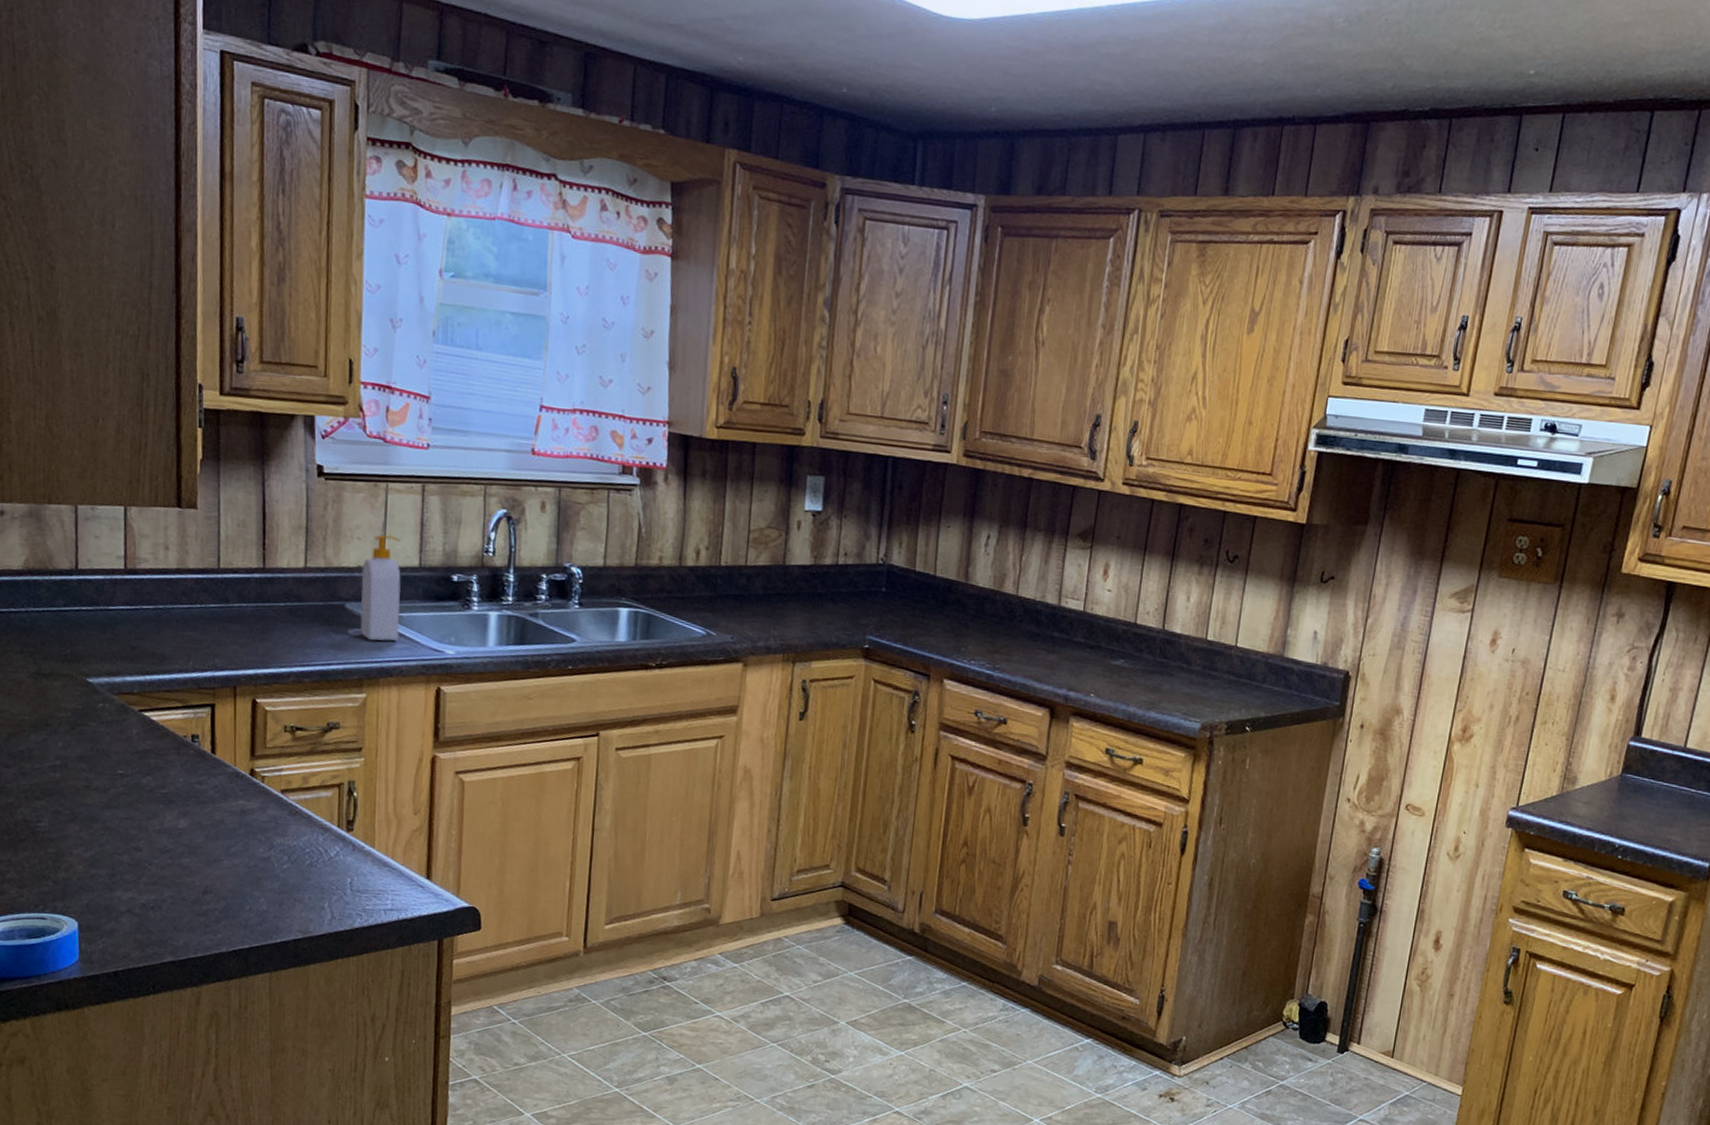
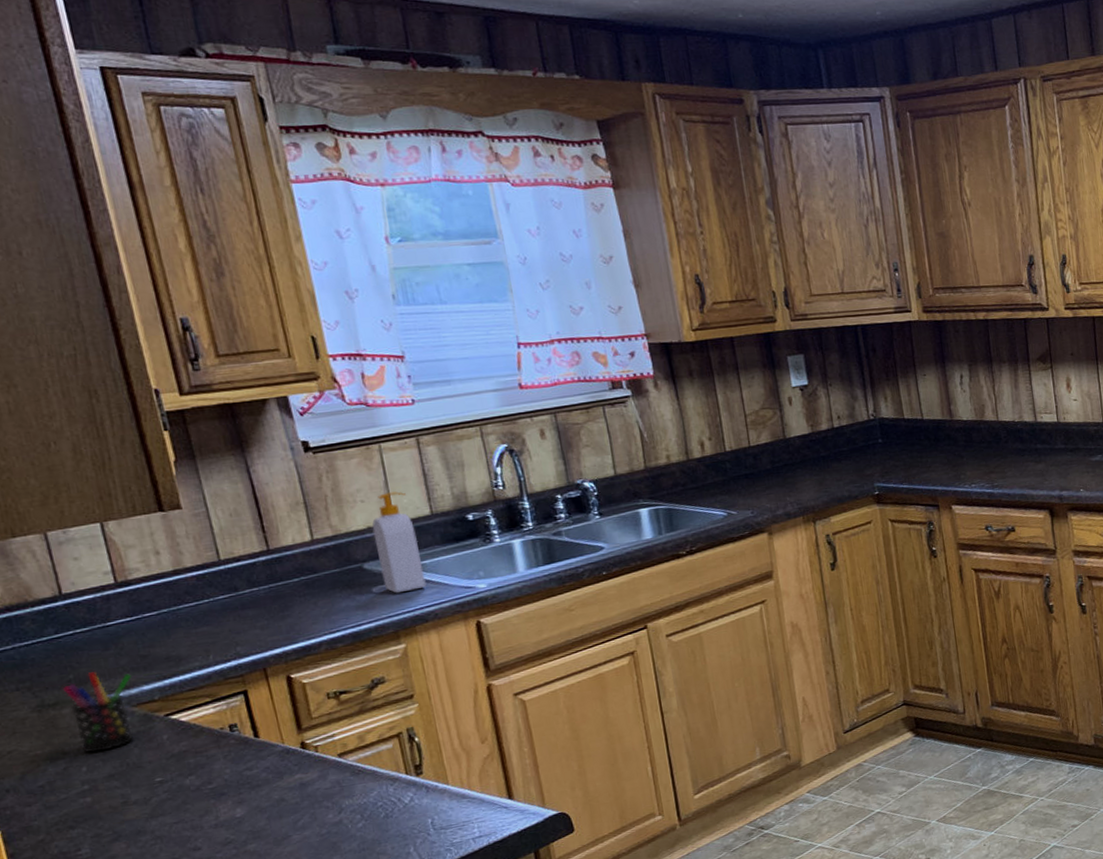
pen holder: none [58,651,119,731] -> present [62,672,135,752]

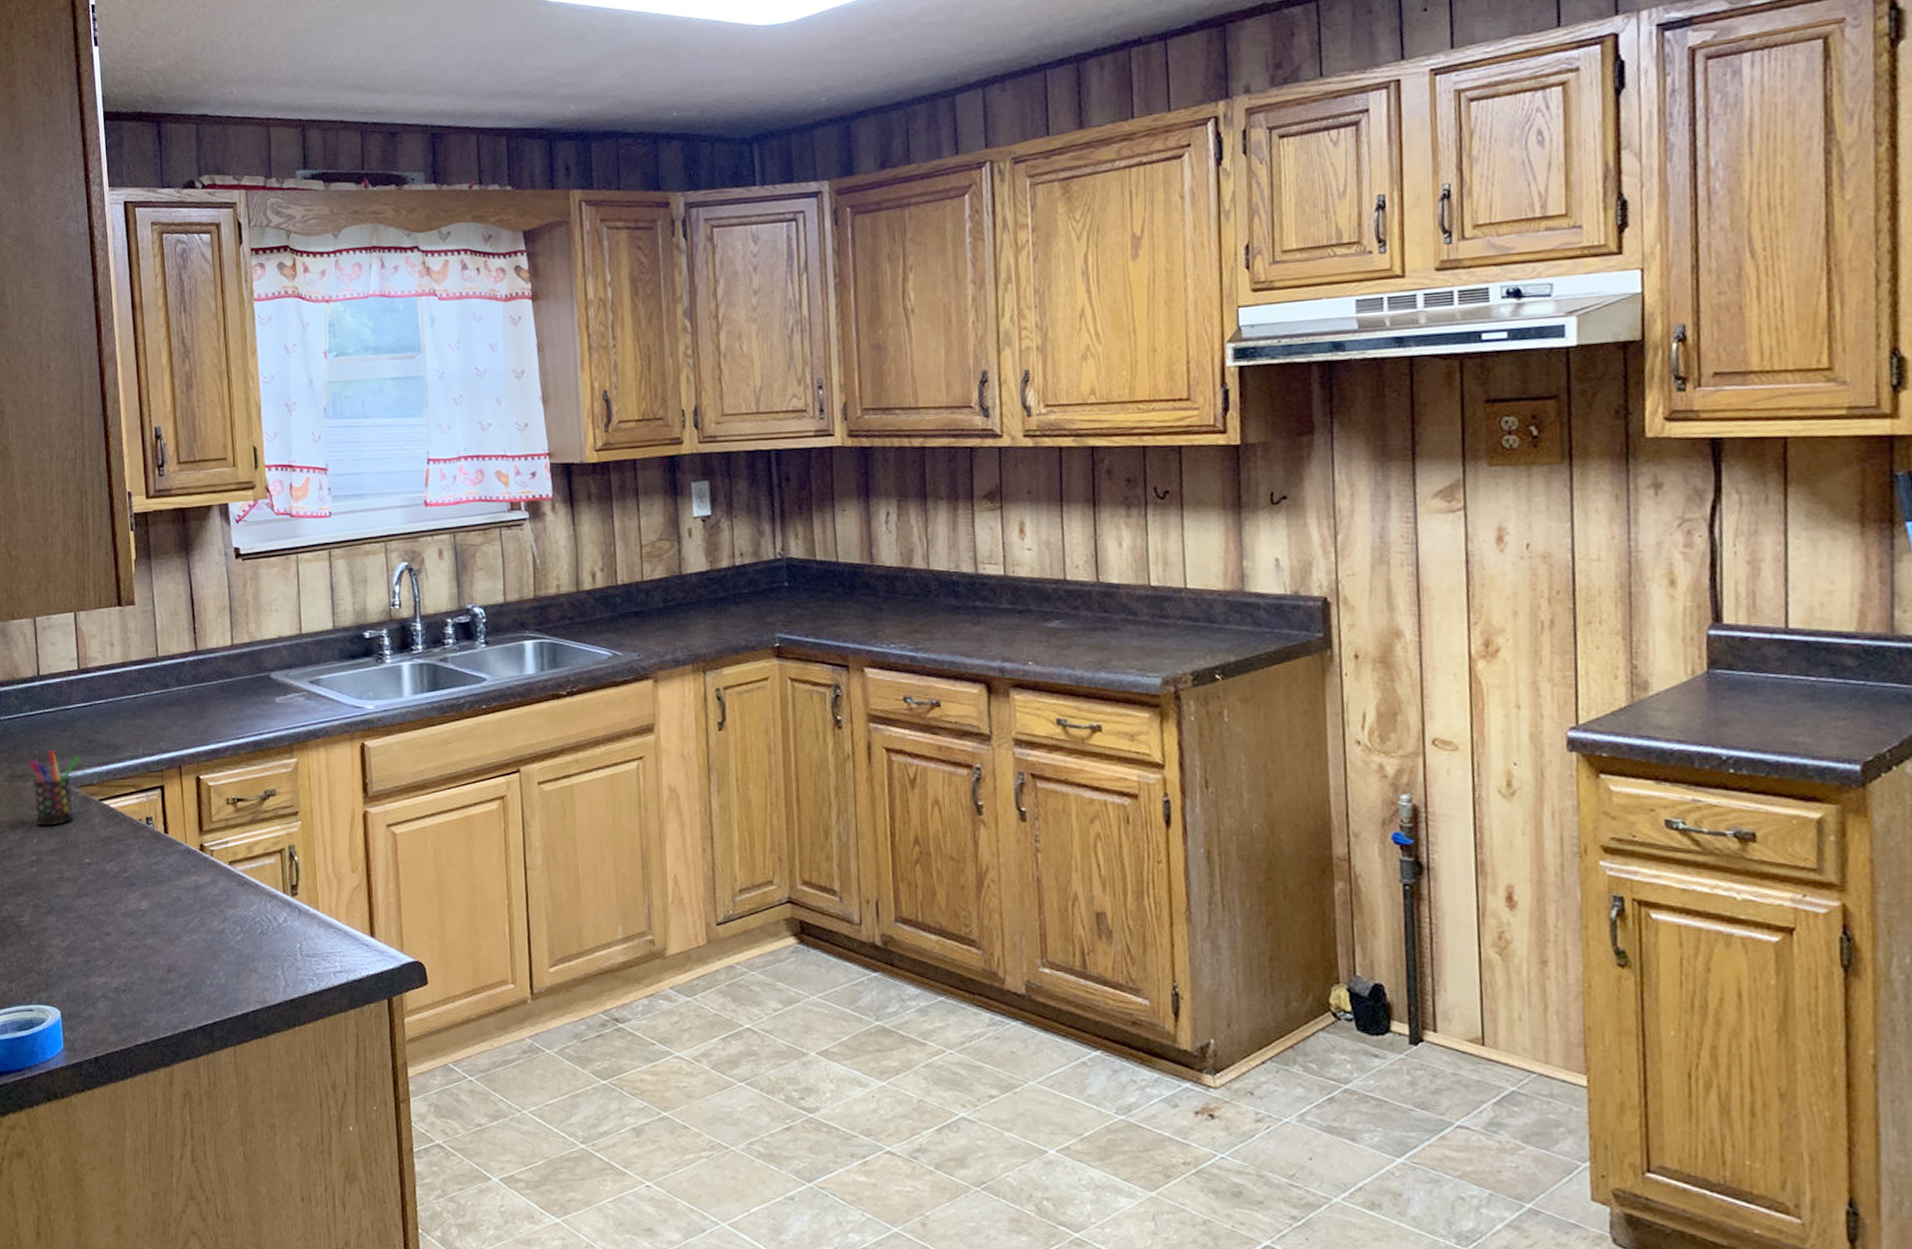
soap bottle: present [372,491,427,594] -> none [282,603,322,706]

